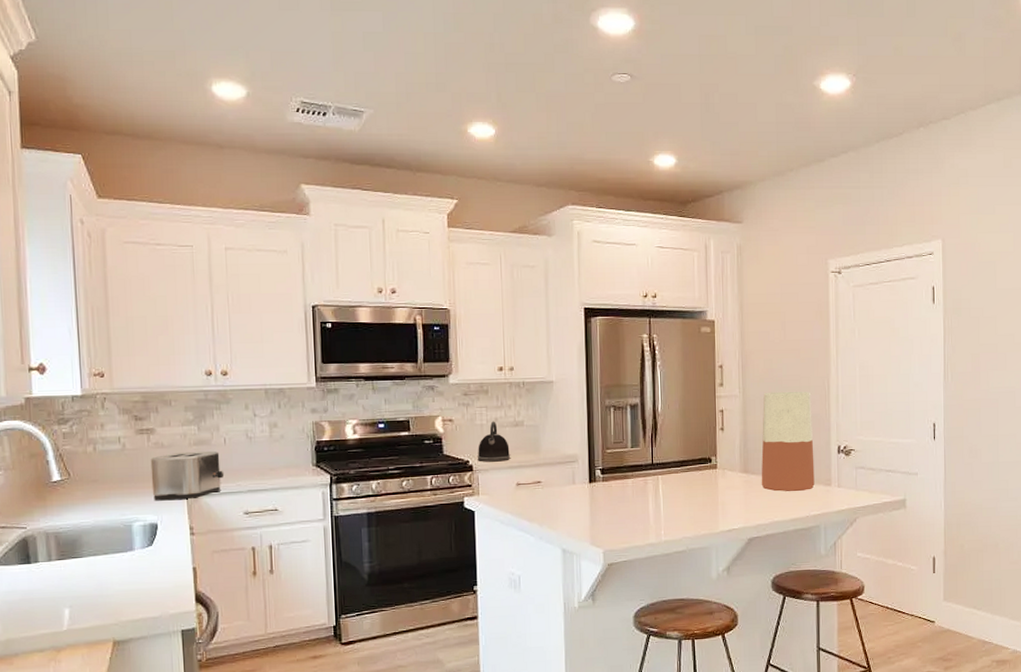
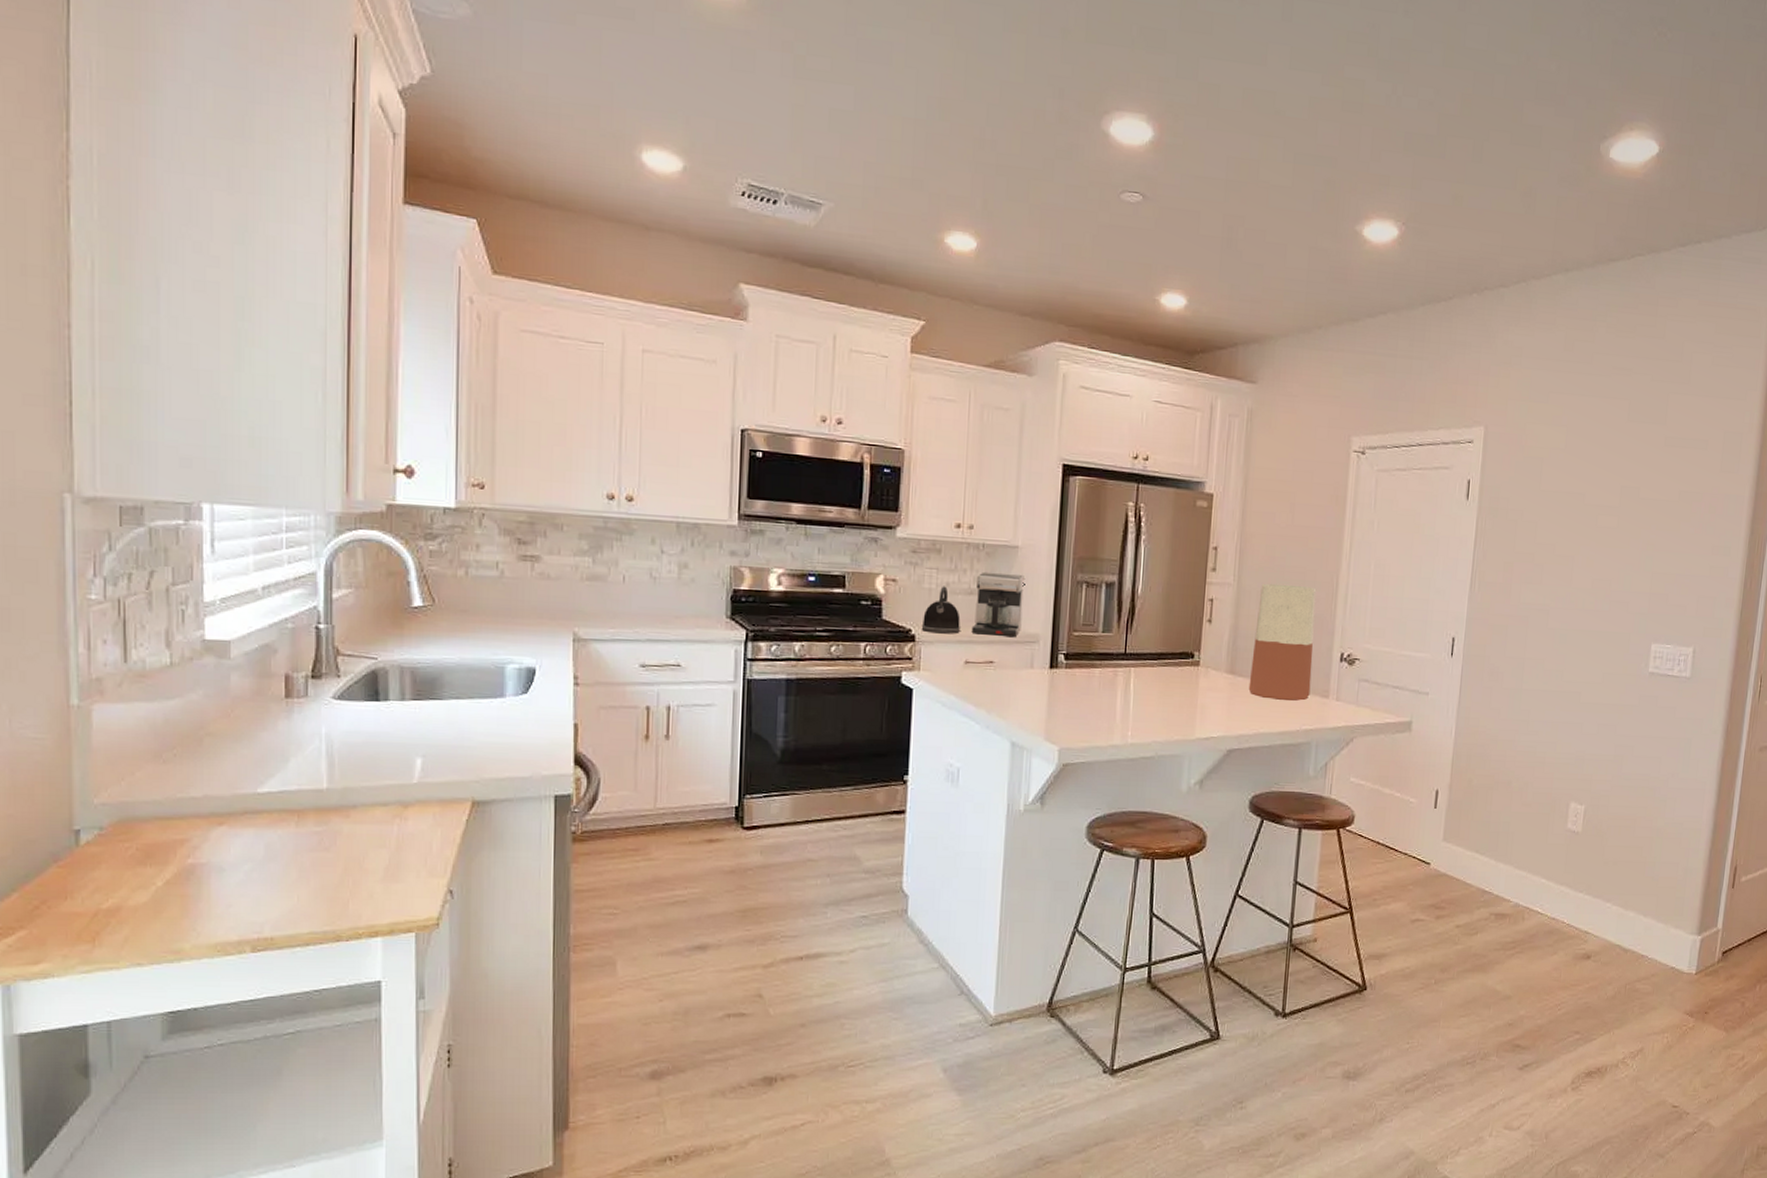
toaster: present [150,450,225,501] -> none [532,586,620,644]
coffee maker: none [520,405,562,460] -> present [971,571,1024,638]

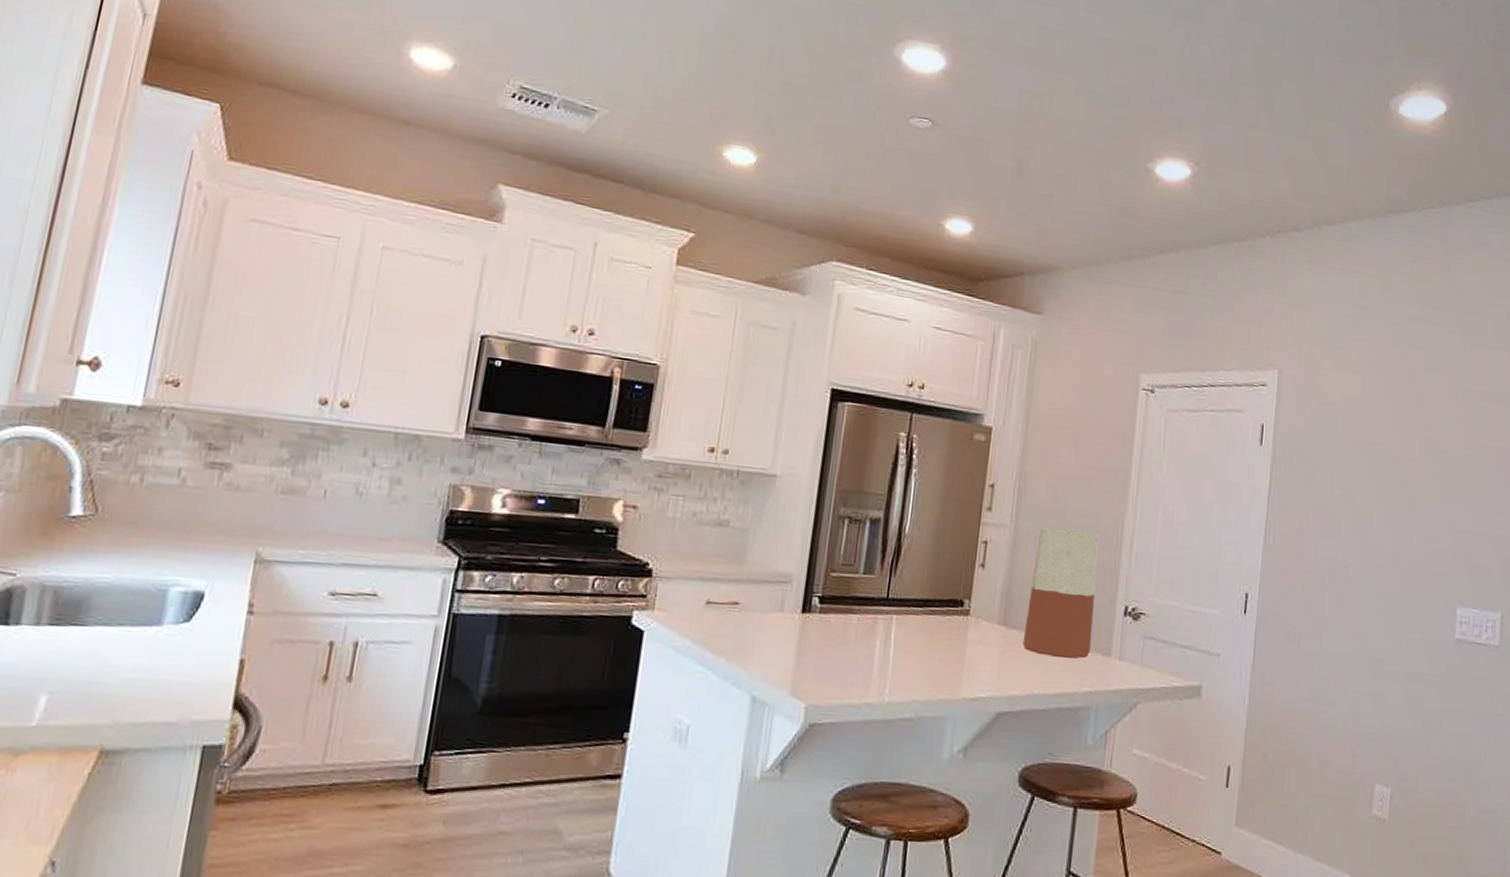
kettle: present [921,586,961,634] -> none [660,515,706,570]
coffee maker: present [971,571,1024,638] -> none [716,501,781,577]

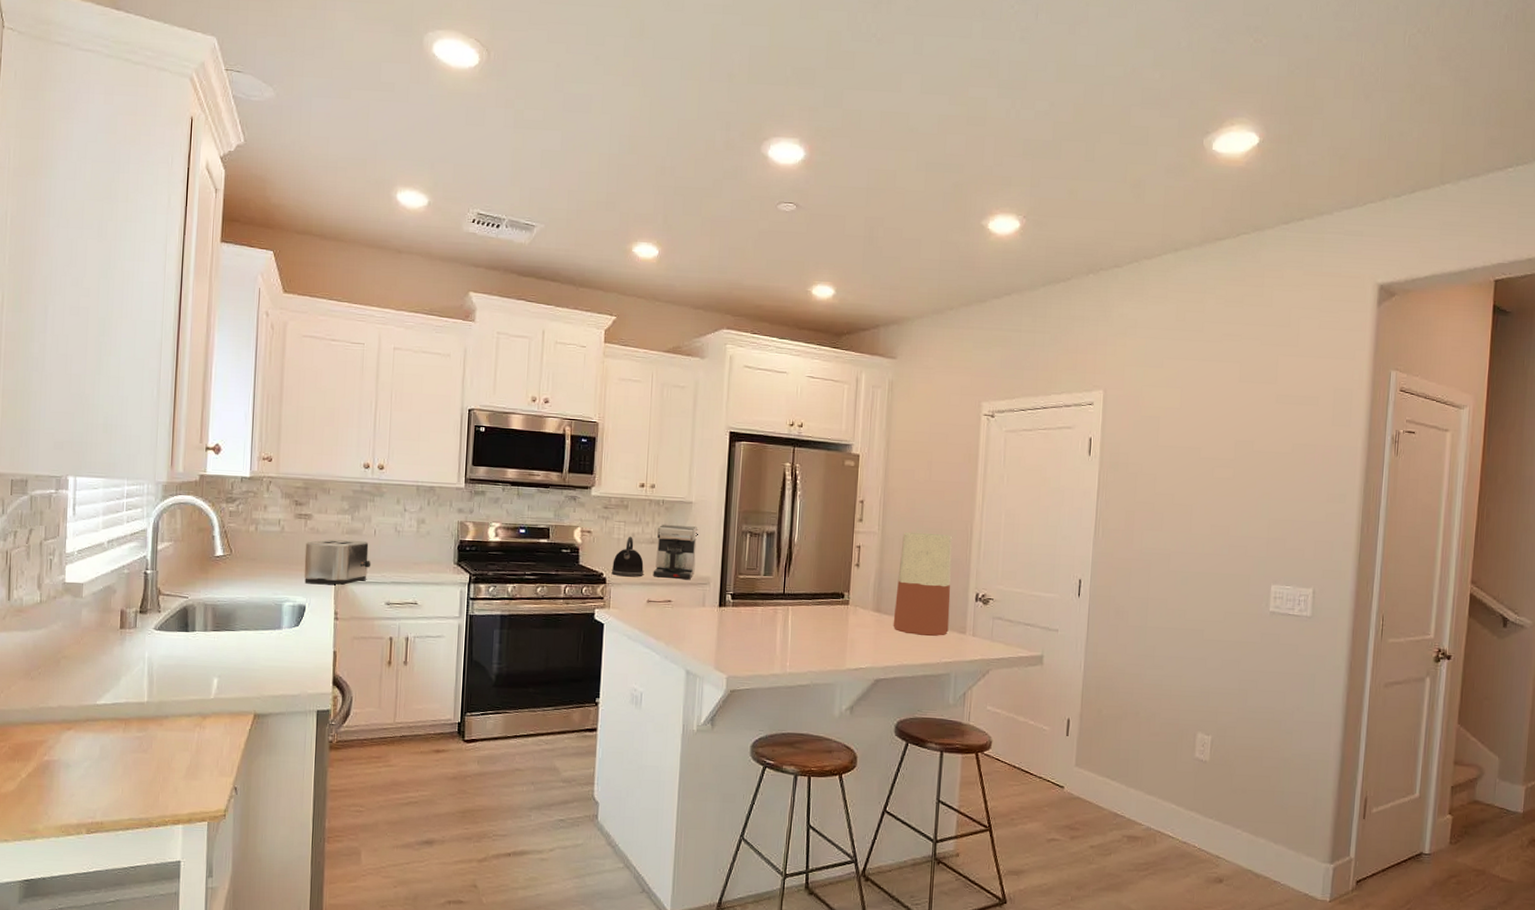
toaster: none [207,500,315,567] -> present [304,539,372,586]
kettle: none [660,515,706,570] -> present [611,536,644,577]
coffee maker: none [716,501,781,577] -> present [653,524,697,580]

